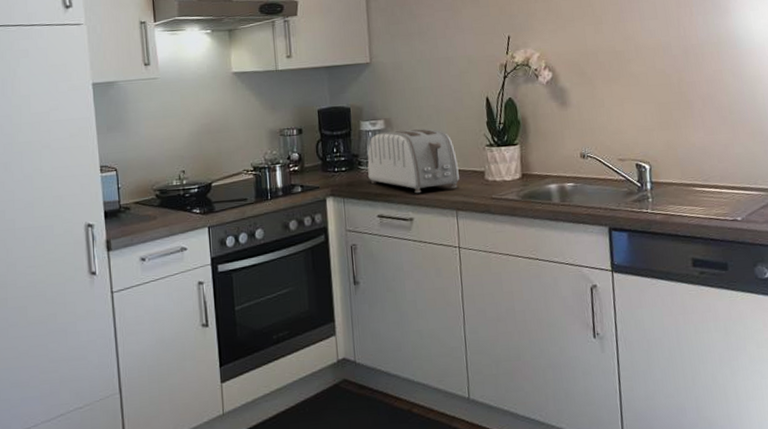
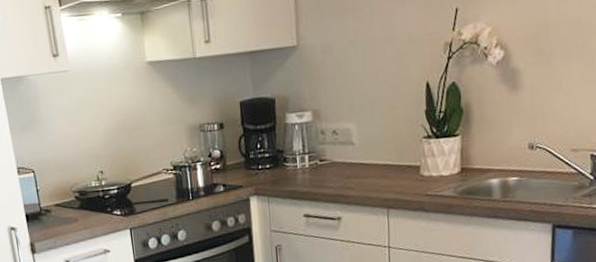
toaster: present [367,128,460,194] -> none [293,119,392,191]

